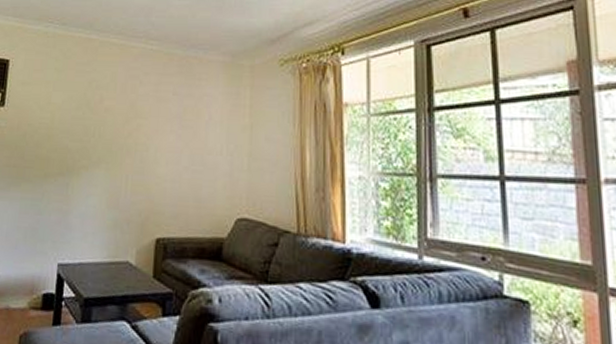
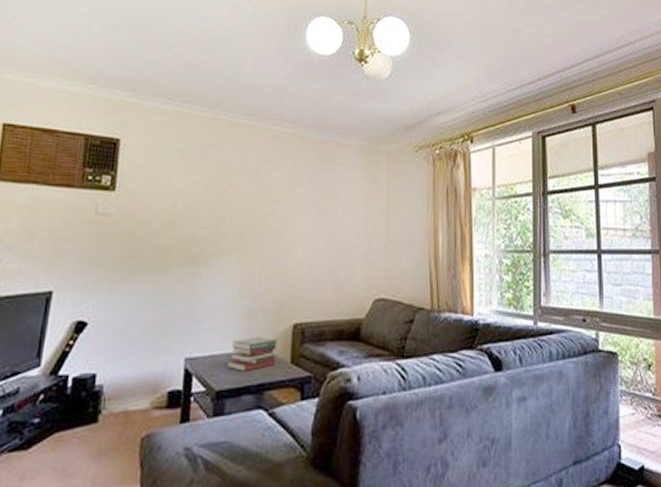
books: none [95,248,141,282] -> present [228,336,277,371]

